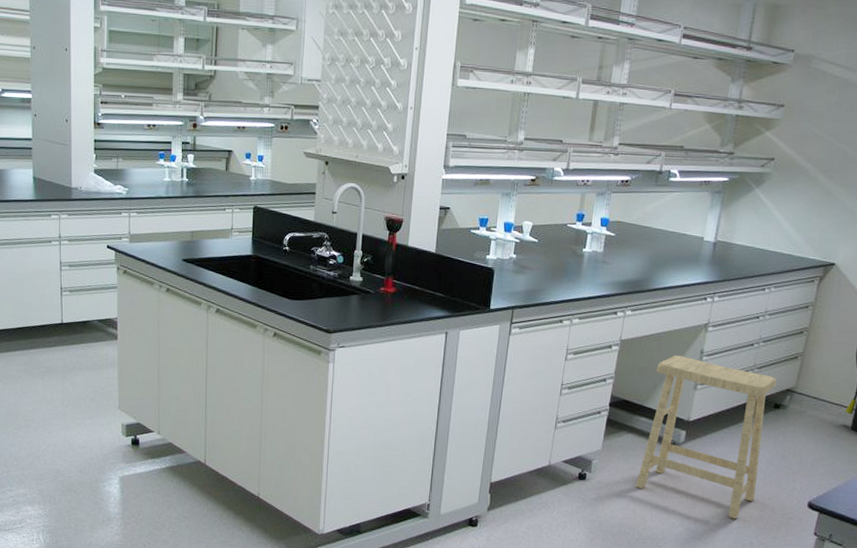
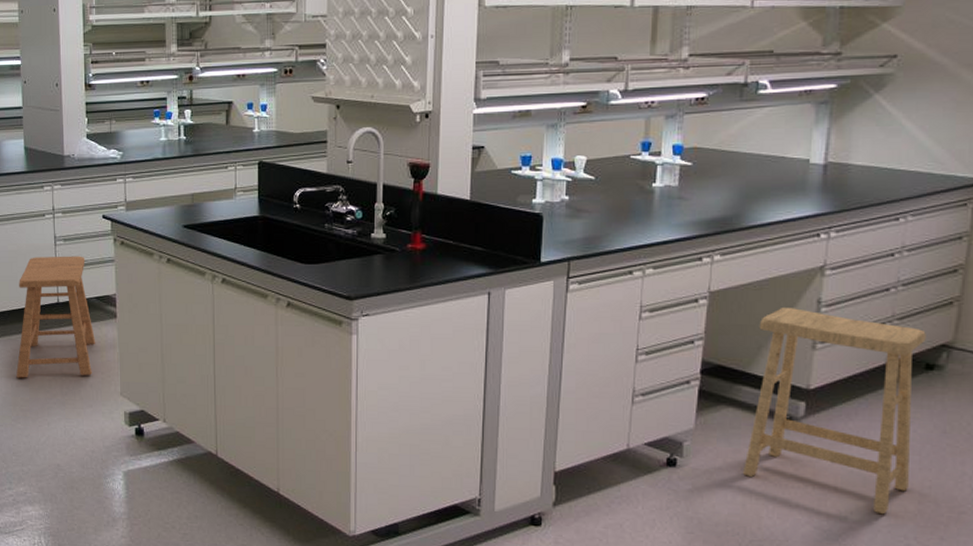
stool: none [20,280,97,391] -> present [16,256,96,378]

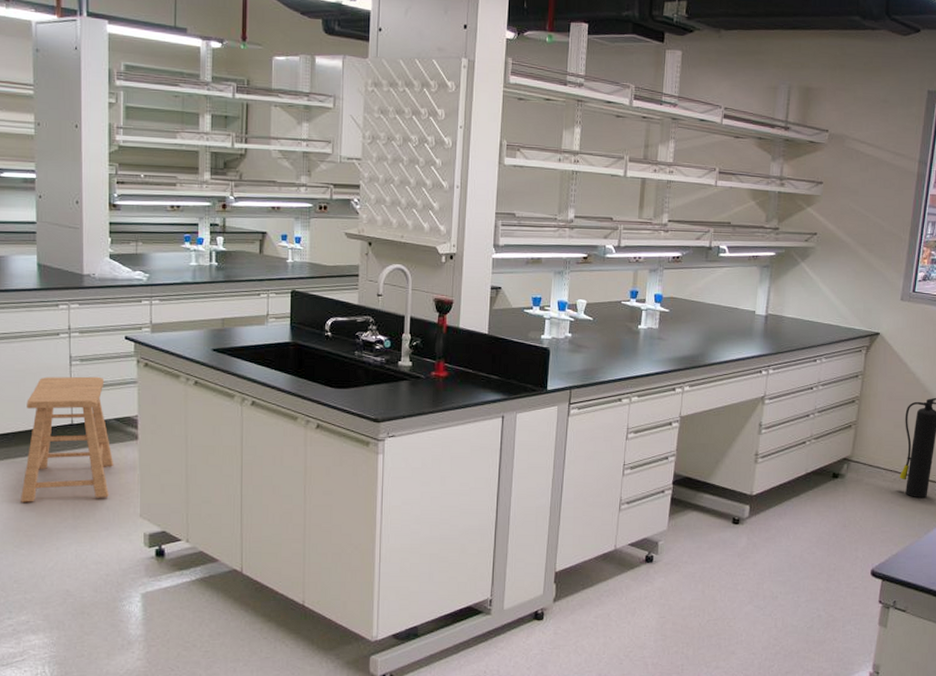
stool: present [743,308,926,515] -> none [703,430,833,593]

